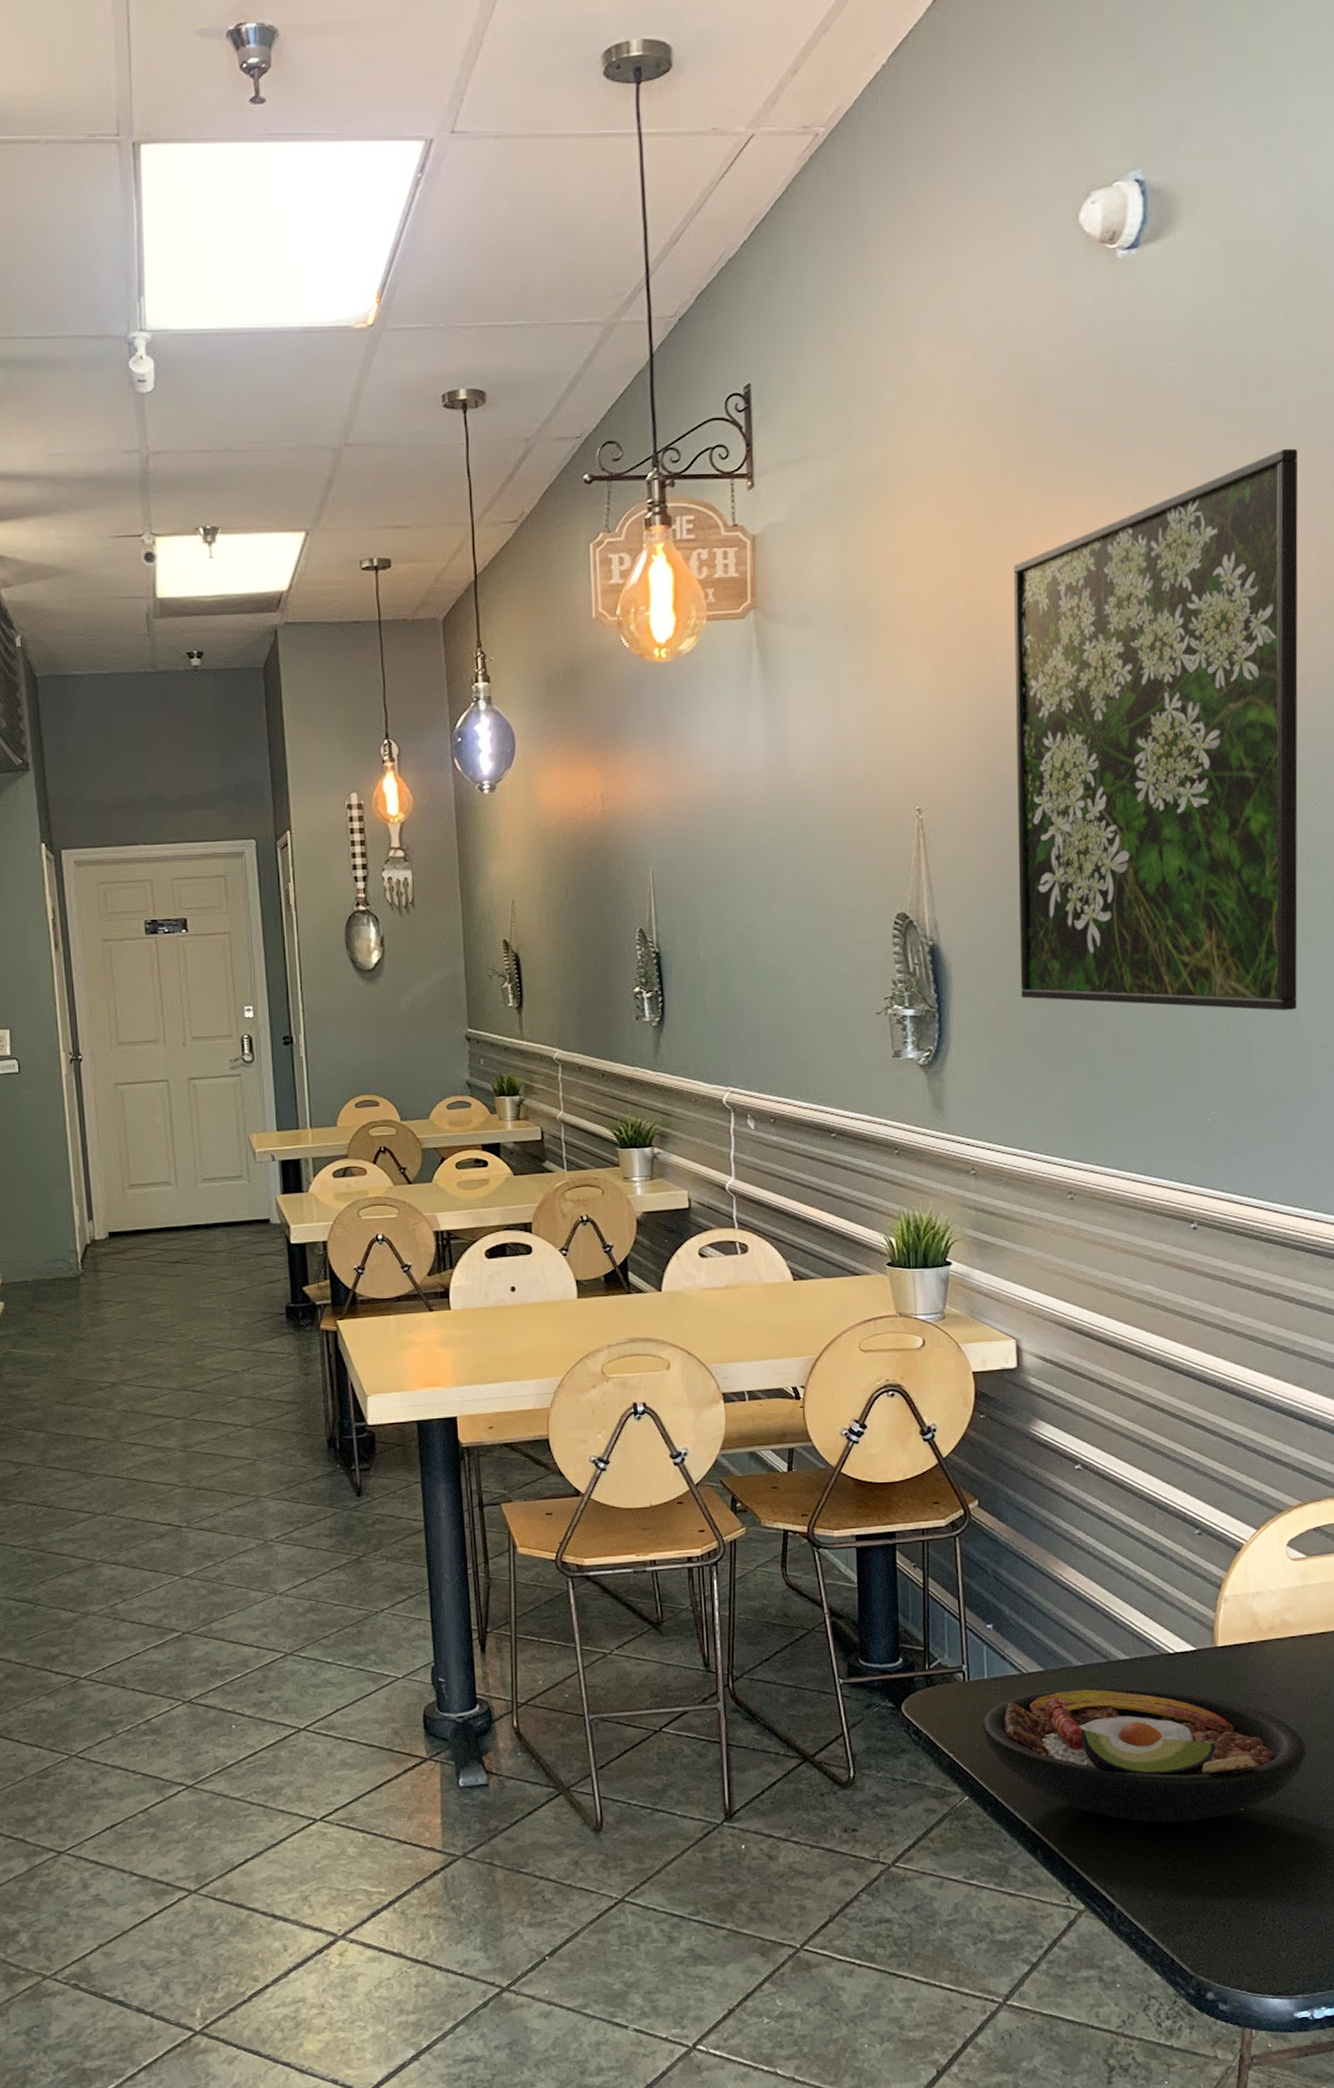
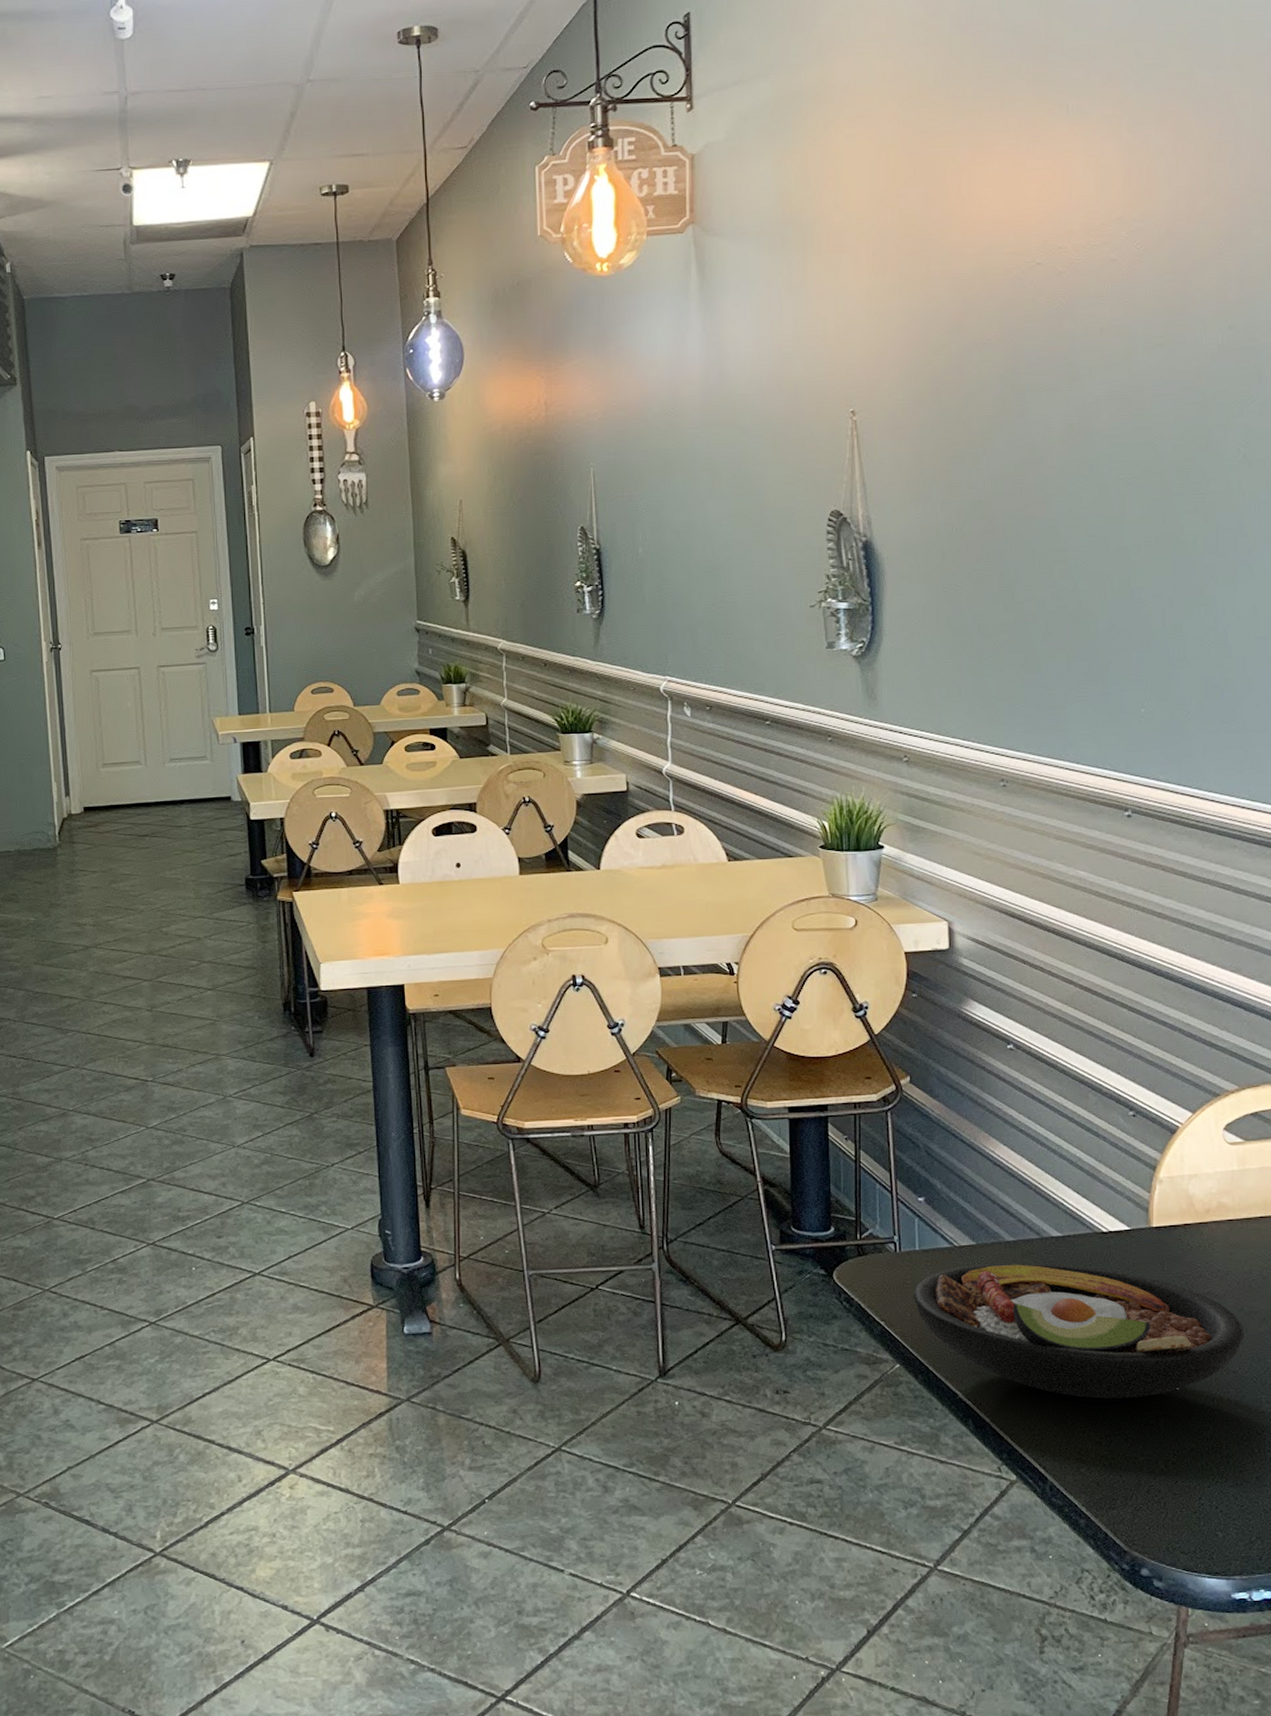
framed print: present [1013,448,1298,1011] -> none [947,57,1235,605]

